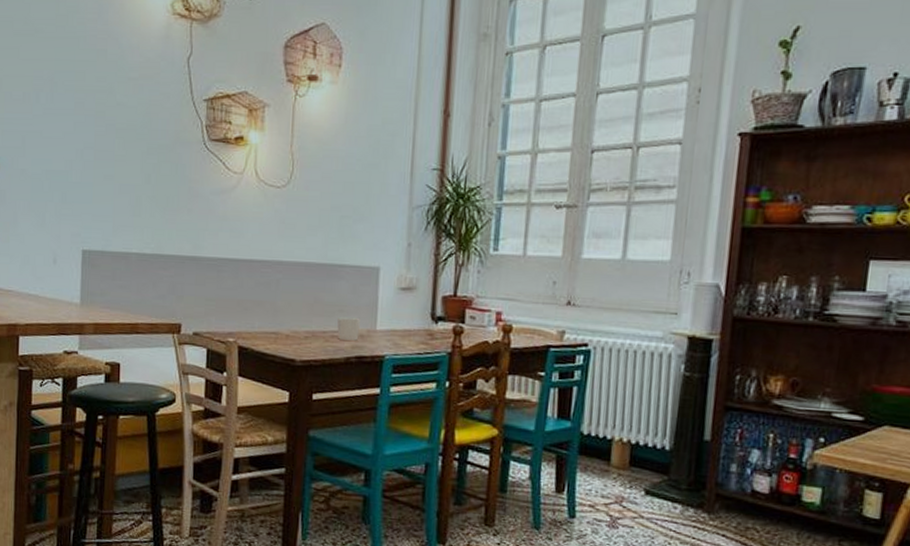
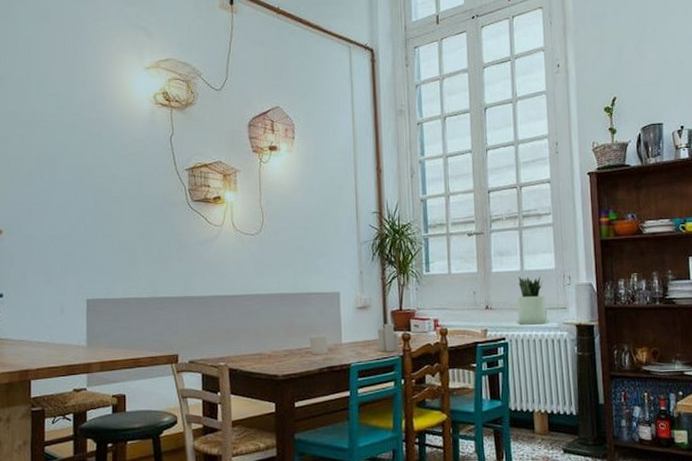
candle: none [421,309,448,347] -> present [378,322,400,352]
planter: none [605,267,651,332] -> present [516,276,549,325]

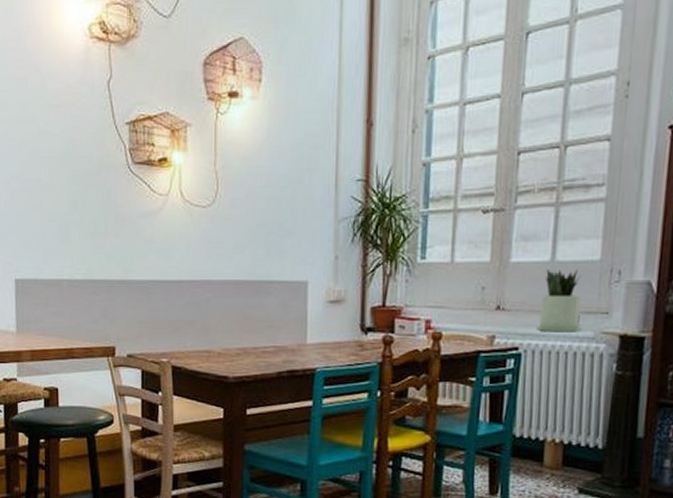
mug: present [310,334,329,355] -> none [268,332,290,356]
candle: present [378,322,400,352] -> none [351,320,379,357]

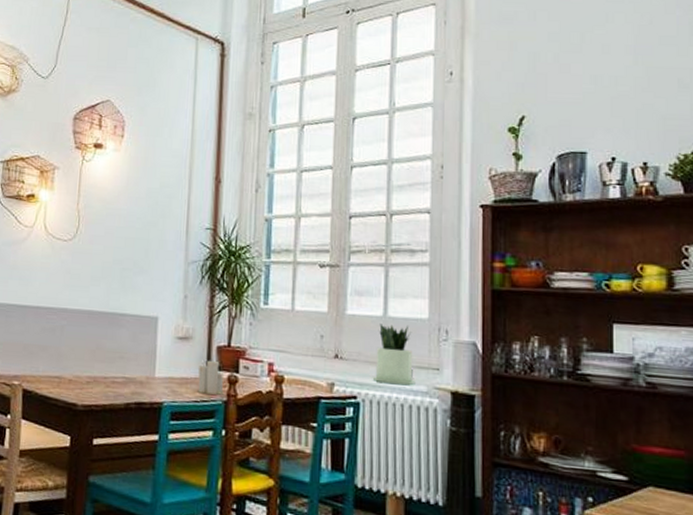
candle: none [351,320,379,357] -> present [197,359,224,395]

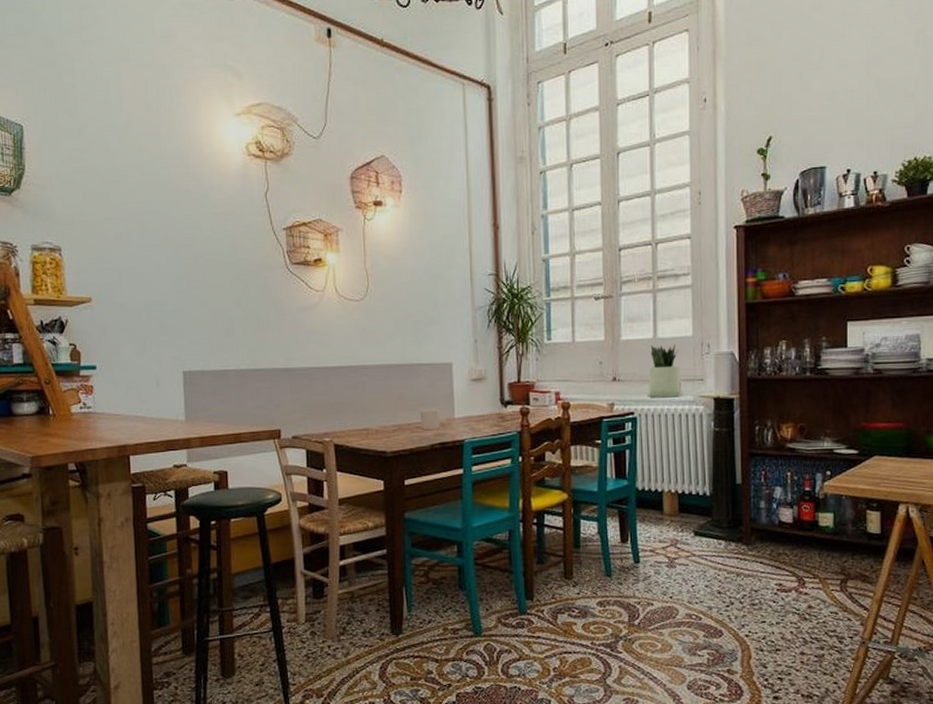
mug: none [117,363,140,388] -> present [420,408,440,431]
candle: present [197,359,224,395] -> none [494,395,518,427]

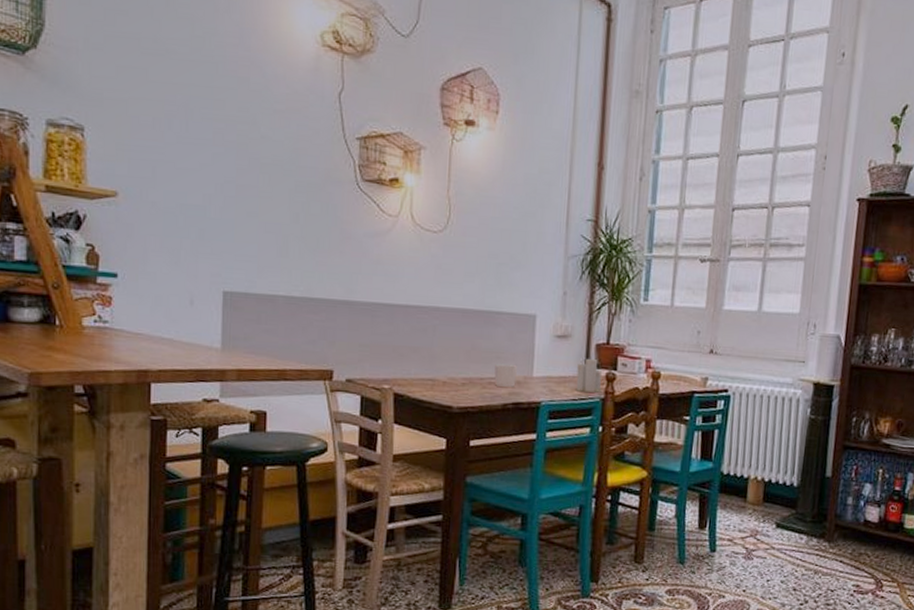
candle: none [494,395,518,427] -> present [576,357,602,393]
planter: present [646,344,683,398] -> none [743,319,783,378]

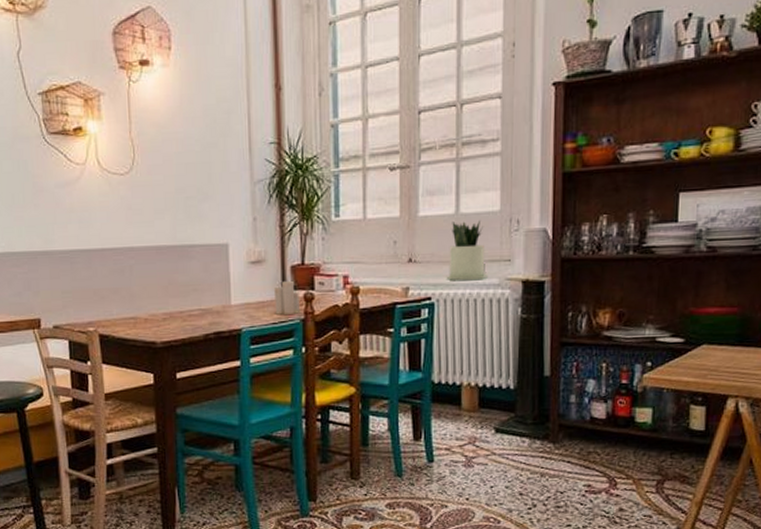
mug: present [494,363,517,388] -> none [193,294,215,319]
planter: none [743,319,783,378] -> present [446,220,488,281]

